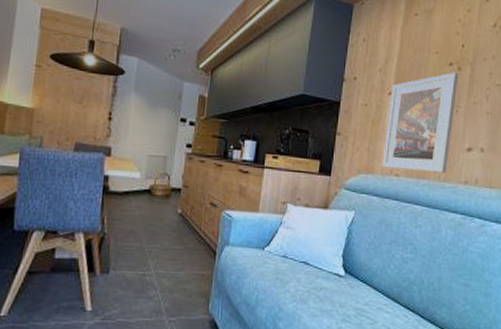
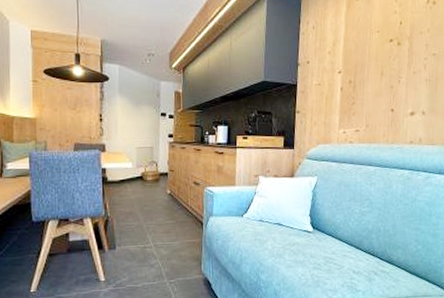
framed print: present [381,72,459,174] -> none [337,47,399,137]

